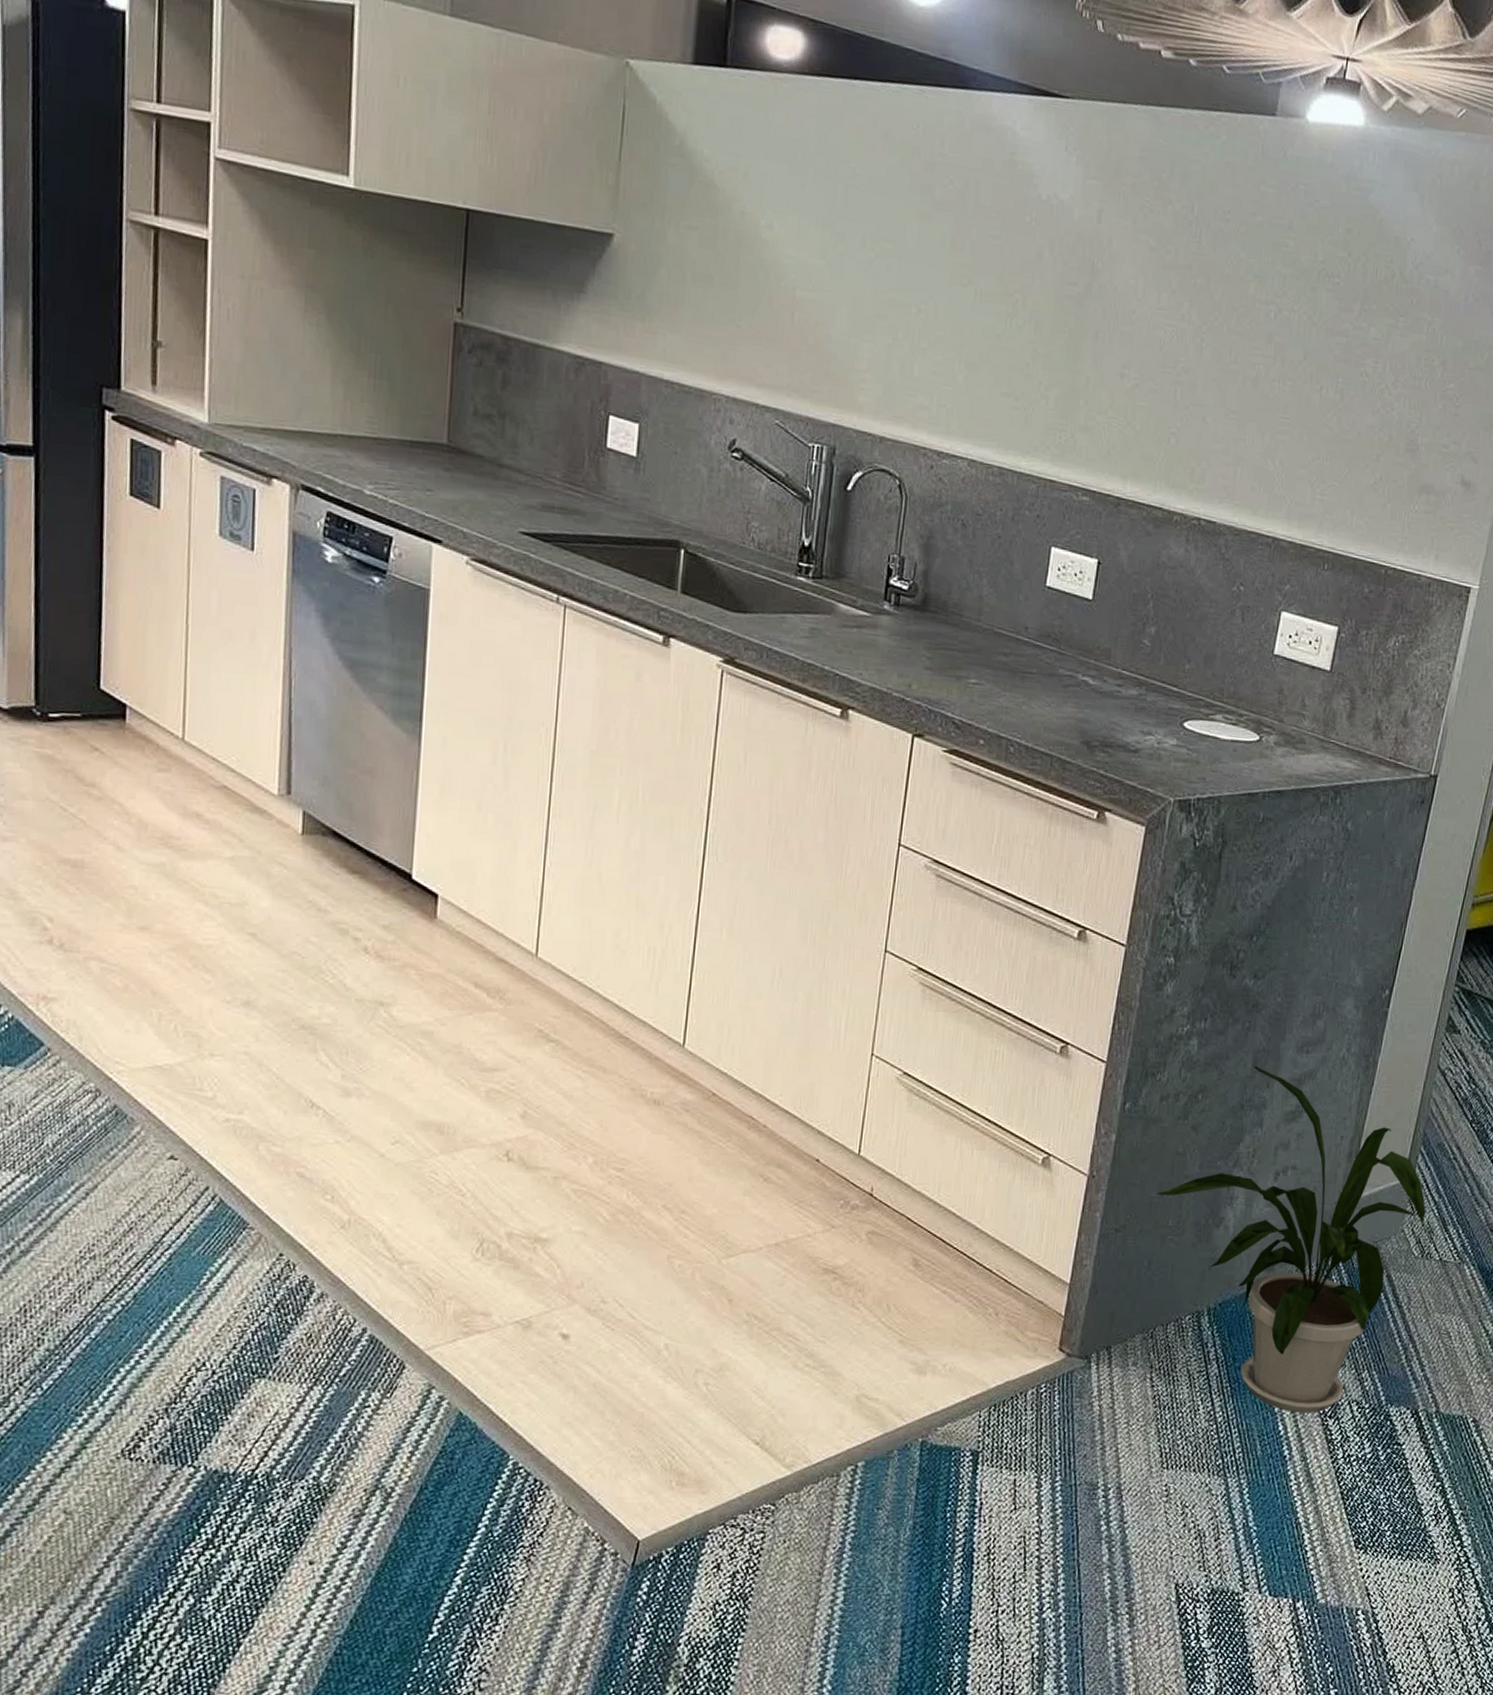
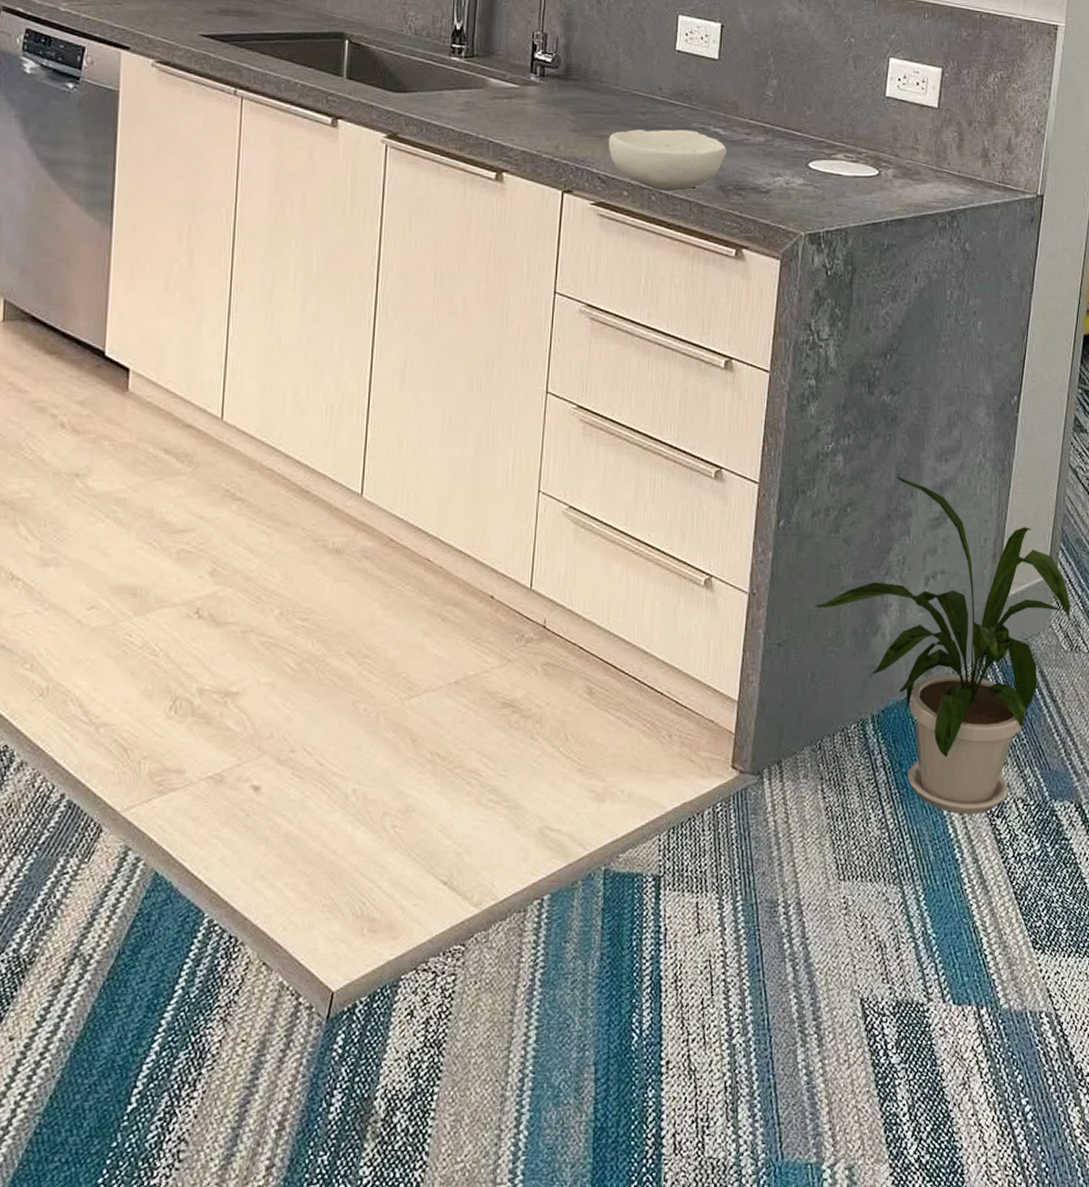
bowl: none [965,672,1095,743] -> present [608,129,727,192]

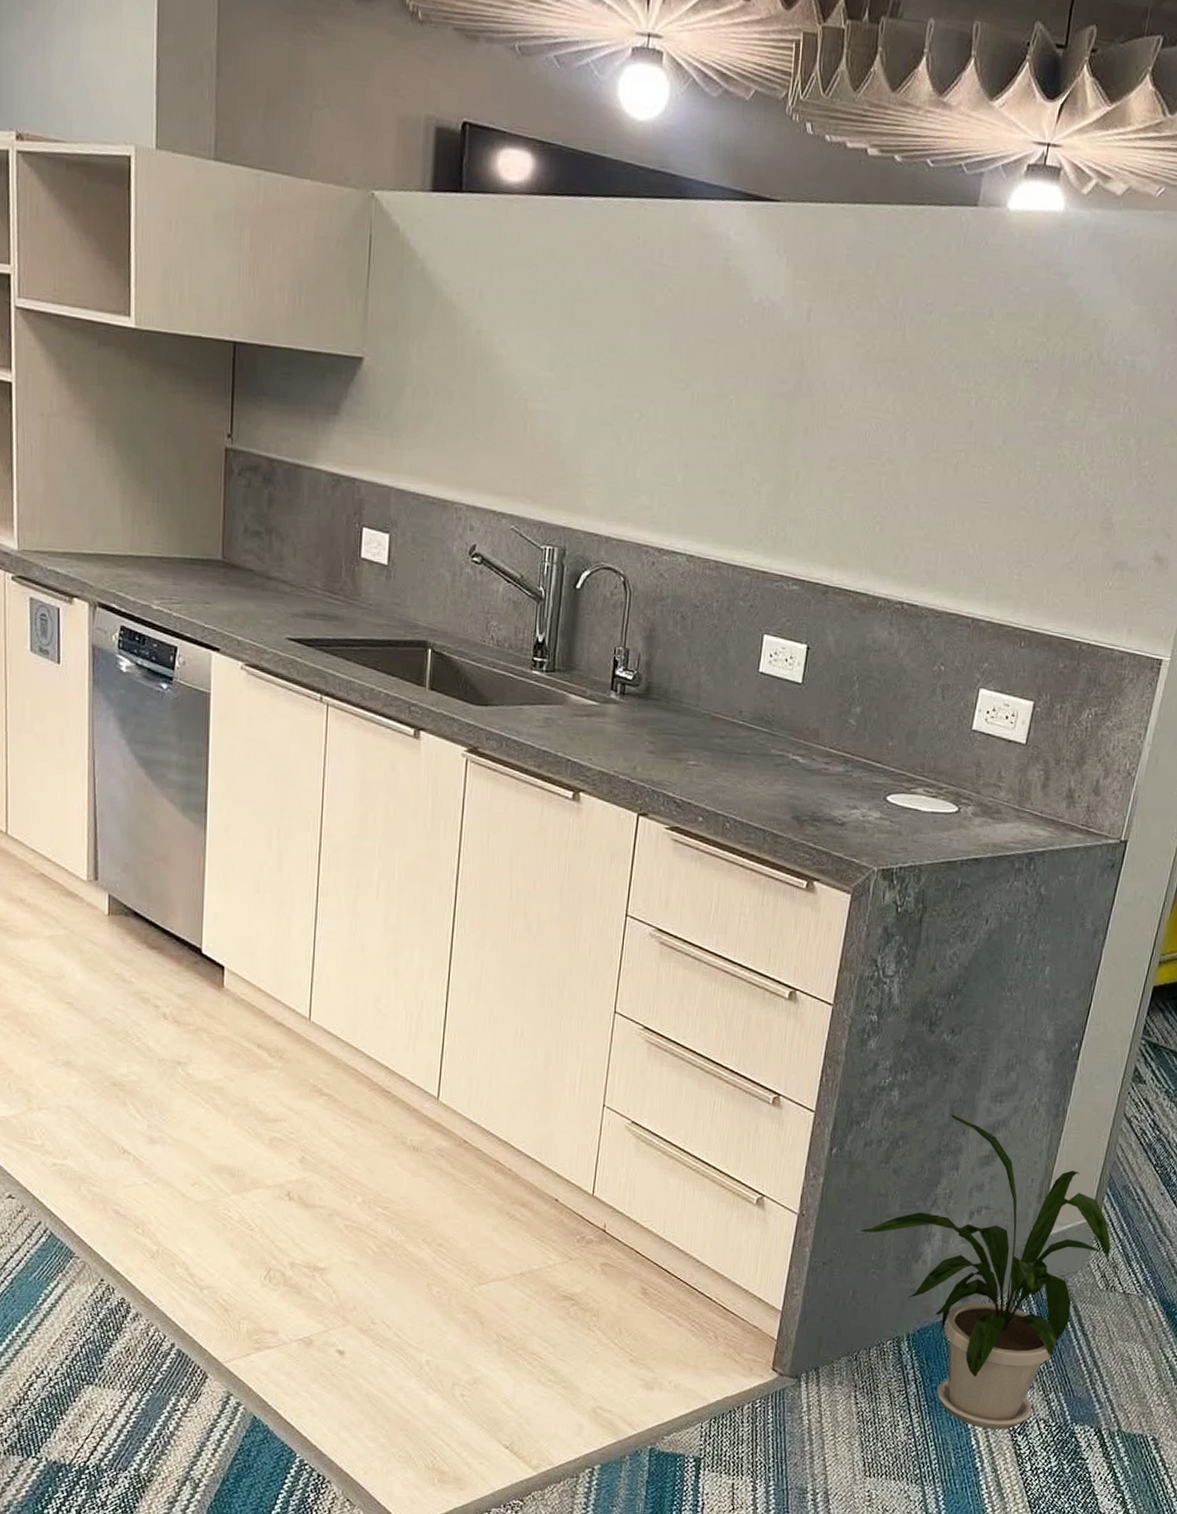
bowl: present [608,129,727,192] -> none [685,754,804,819]

